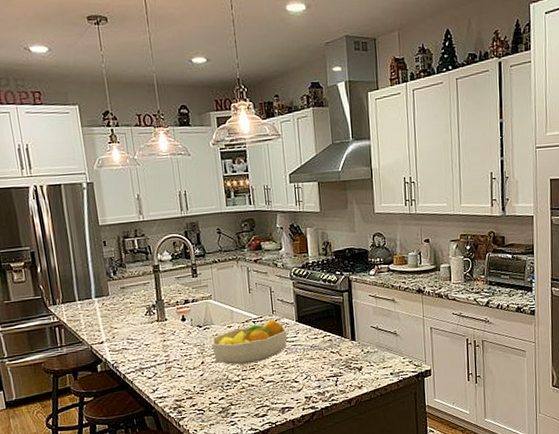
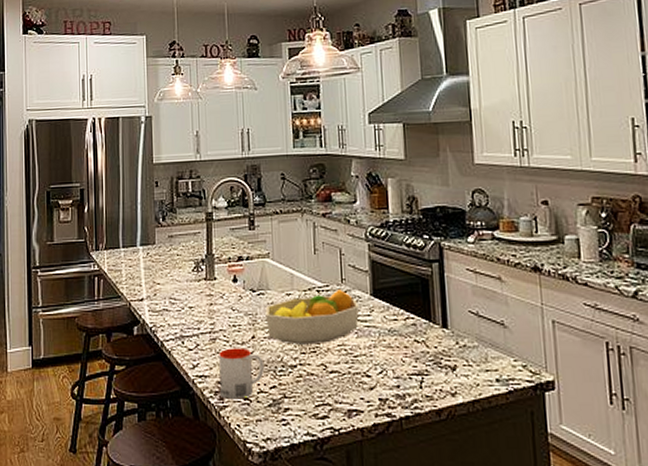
mug: none [174,372,214,412] -> present [219,348,265,399]

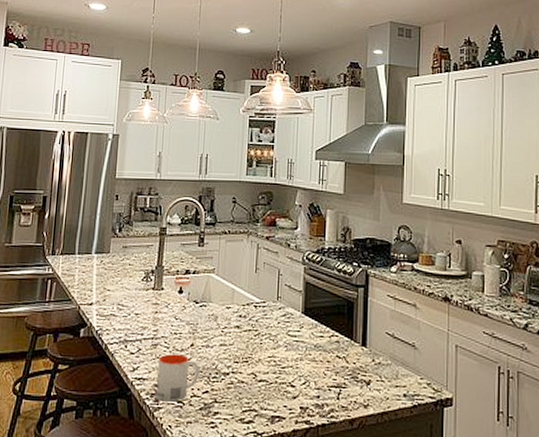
fruit bowl: present [265,290,360,345] -> none [205,306,291,355]

